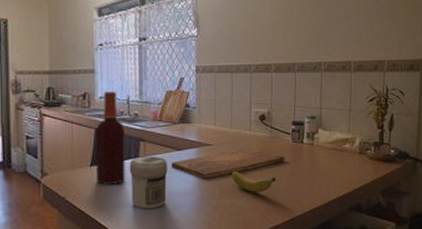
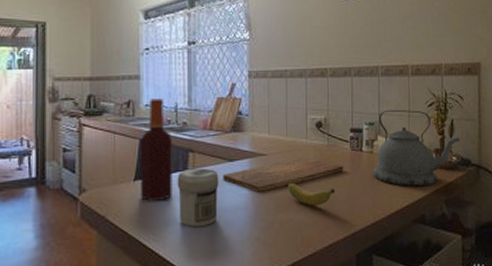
kettle: none [312,104,399,178] -> present [372,109,460,187]

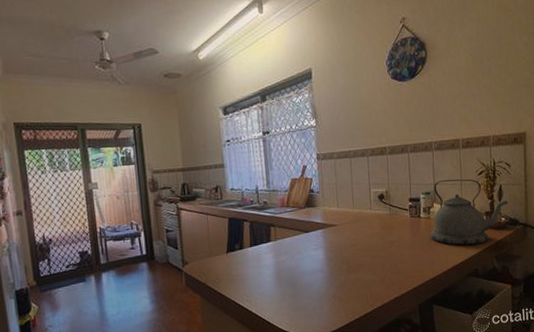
bottle: present [139,98,172,201] -> none [229,183,259,269]
jar: present [177,168,219,227] -> none [262,239,299,289]
cutting board: present [223,157,344,192] -> none [301,225,405,257]
banana: present [287,183,336,206] -> none [356,248,398,266]

